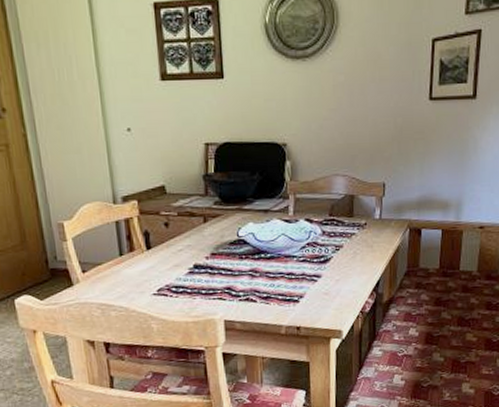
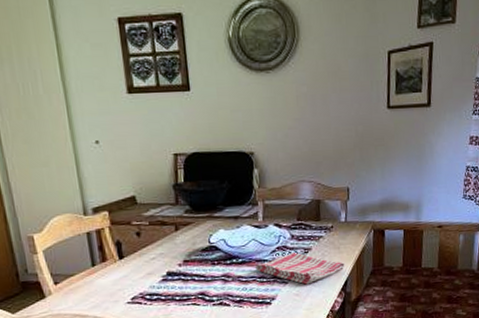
dish towel: none [284,249,377,283] -> present [256,252,345,285]

